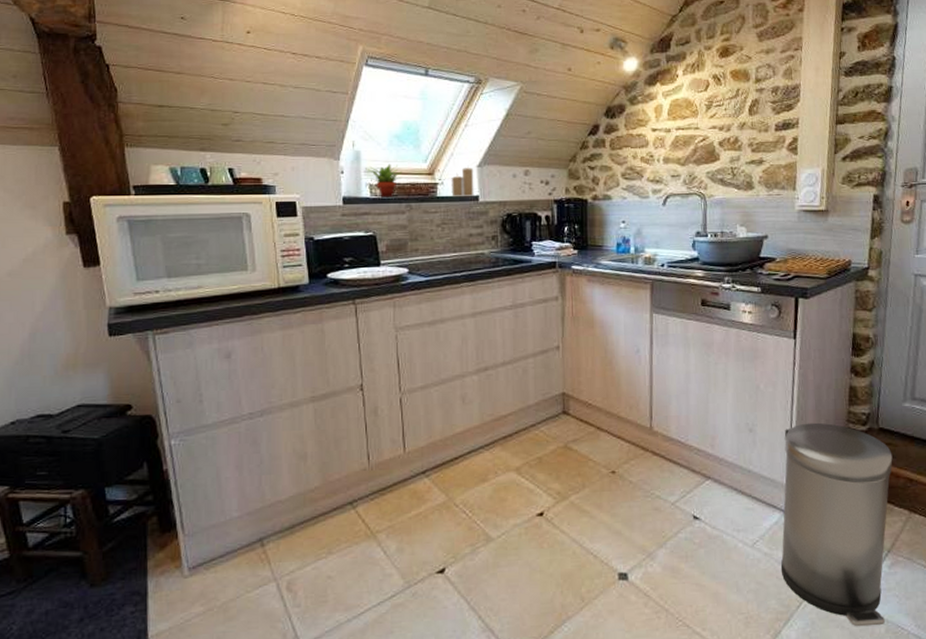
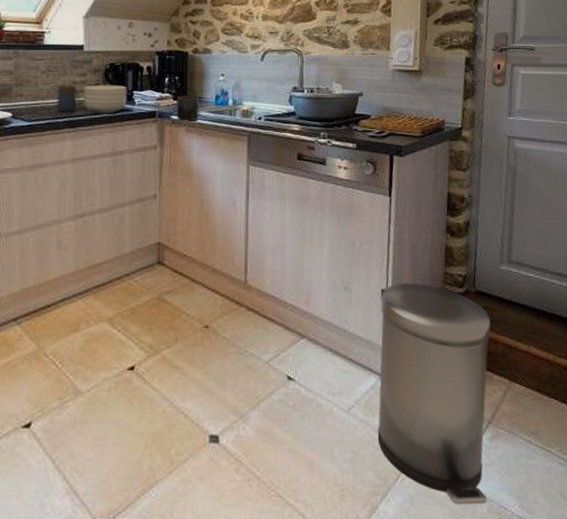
candle: present [451,165,474,197] -> none [58,16,80,46]
jar: none [453,237,477,266] -> present [57,84,79,113]
bowl: none [480,236,526,267] -> present [83,85,127,114]
mug: none [576,244,600,271] -> present [176,96,199,121]

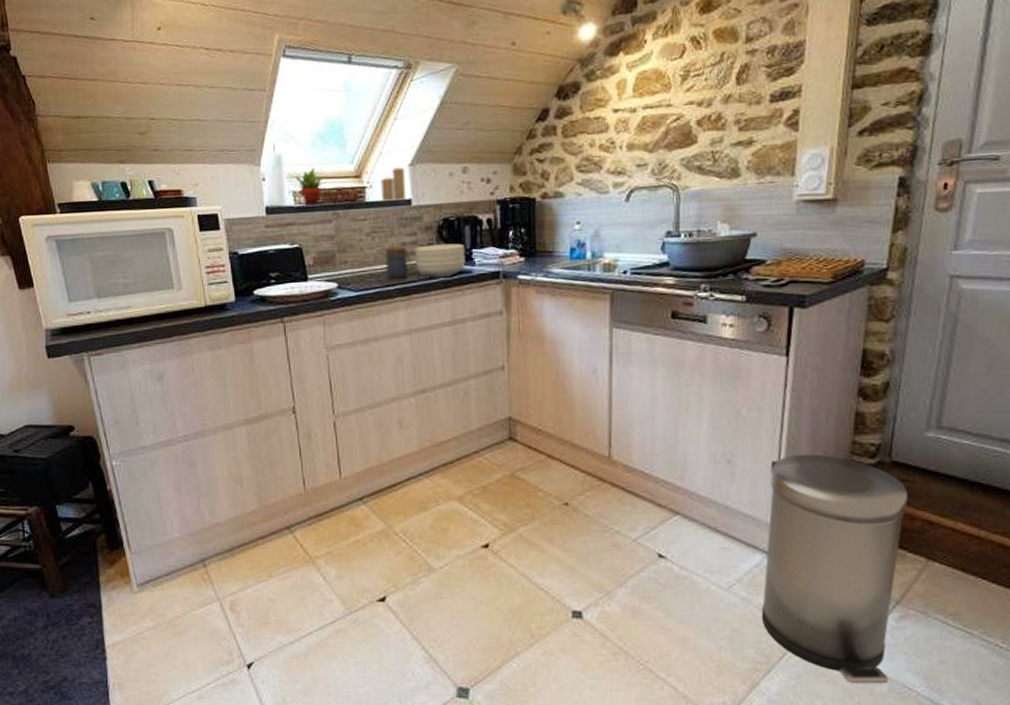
candle: none [58,16,80,46] -> present [380,164,406,202]
mug: present [176,96,199,121] -> none [523,250,551,281]

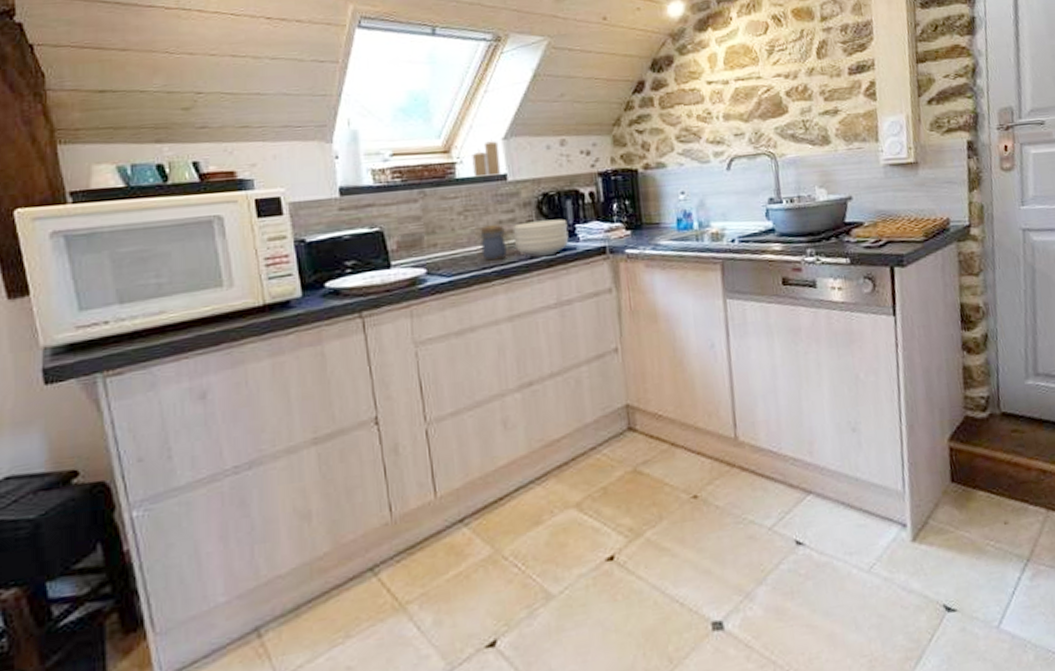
succulent plant: present [288,167,328,205] -> none [365,143,412,184]
pedal bin: present [761,454,908,684] -> none [893,412,1033,657]

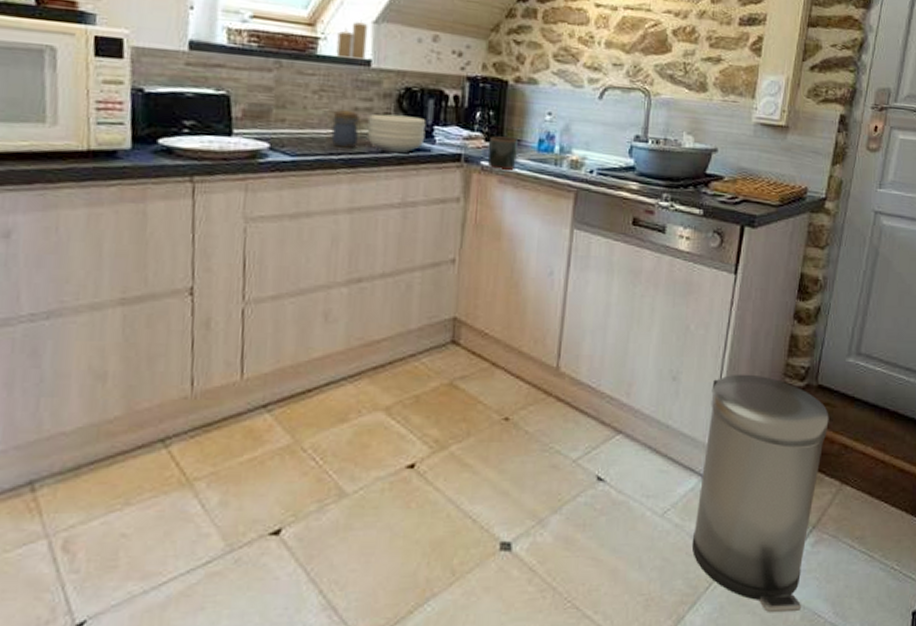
mug: none [629,222,660,255] -> present [487,136,518,170]
pedal bin: none [893,412,1033,657] -> present [691,374,829,613]

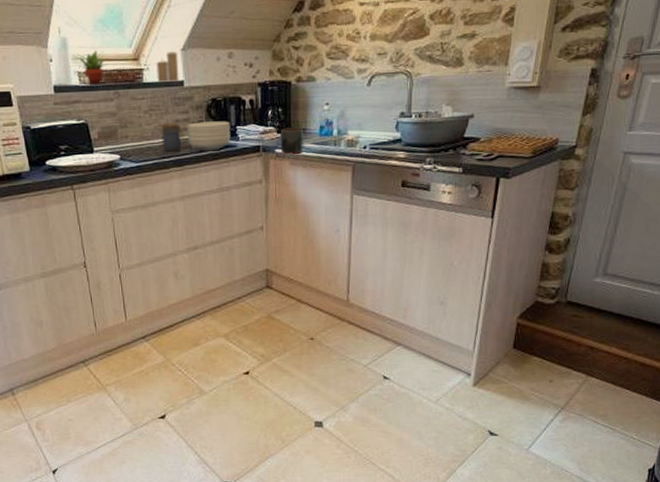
succulent plant: none [224,4,274,49] -> present [73,50,109,85]
pedal bin: present [691,374,829,613] -> none [460,296,577,469]

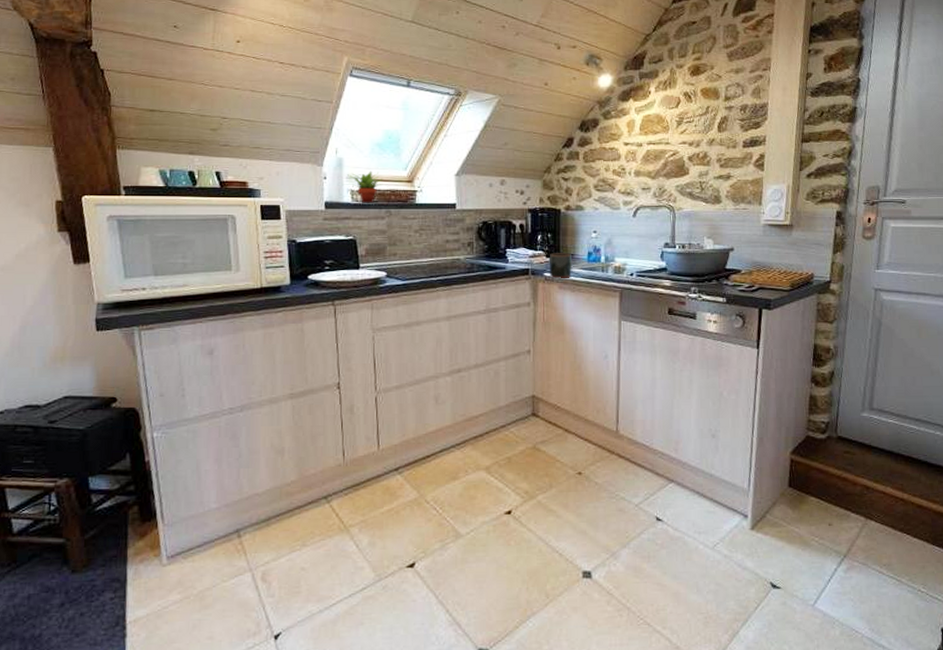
candle: present [156,49,179,83] -> none [430,174,452,205]
jar: present [161,123,184,152] -> none [430,243,453,271]
bowl: present [186,121,231,152] -> none [456,243,500,272]

